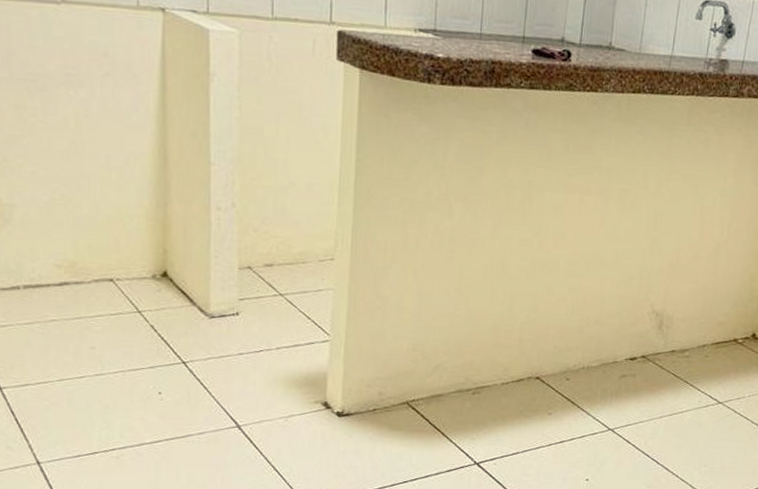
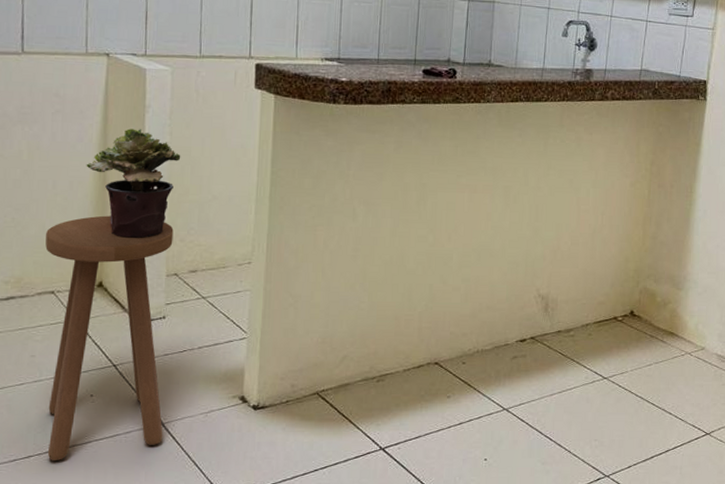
stool: none [101,197,246,459] -> present [45,215,174,460]
potted plant: none [143,99,252,225] -> present [86,128,181,238]

